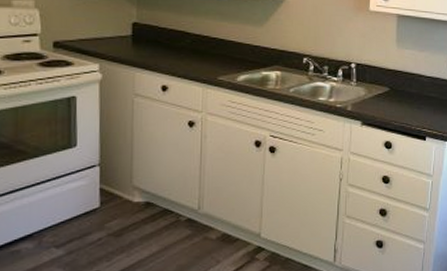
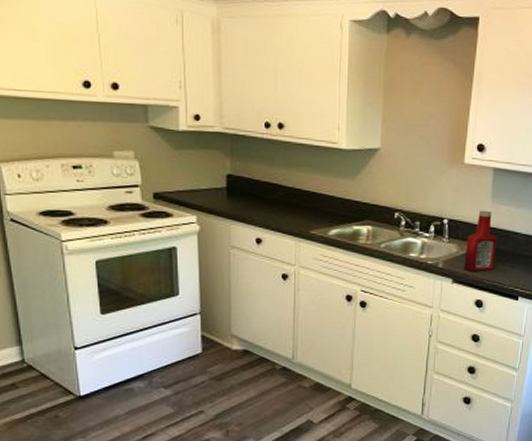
ketchup bottle: none [372,54,404,114] -> present [464,210,497,272]

